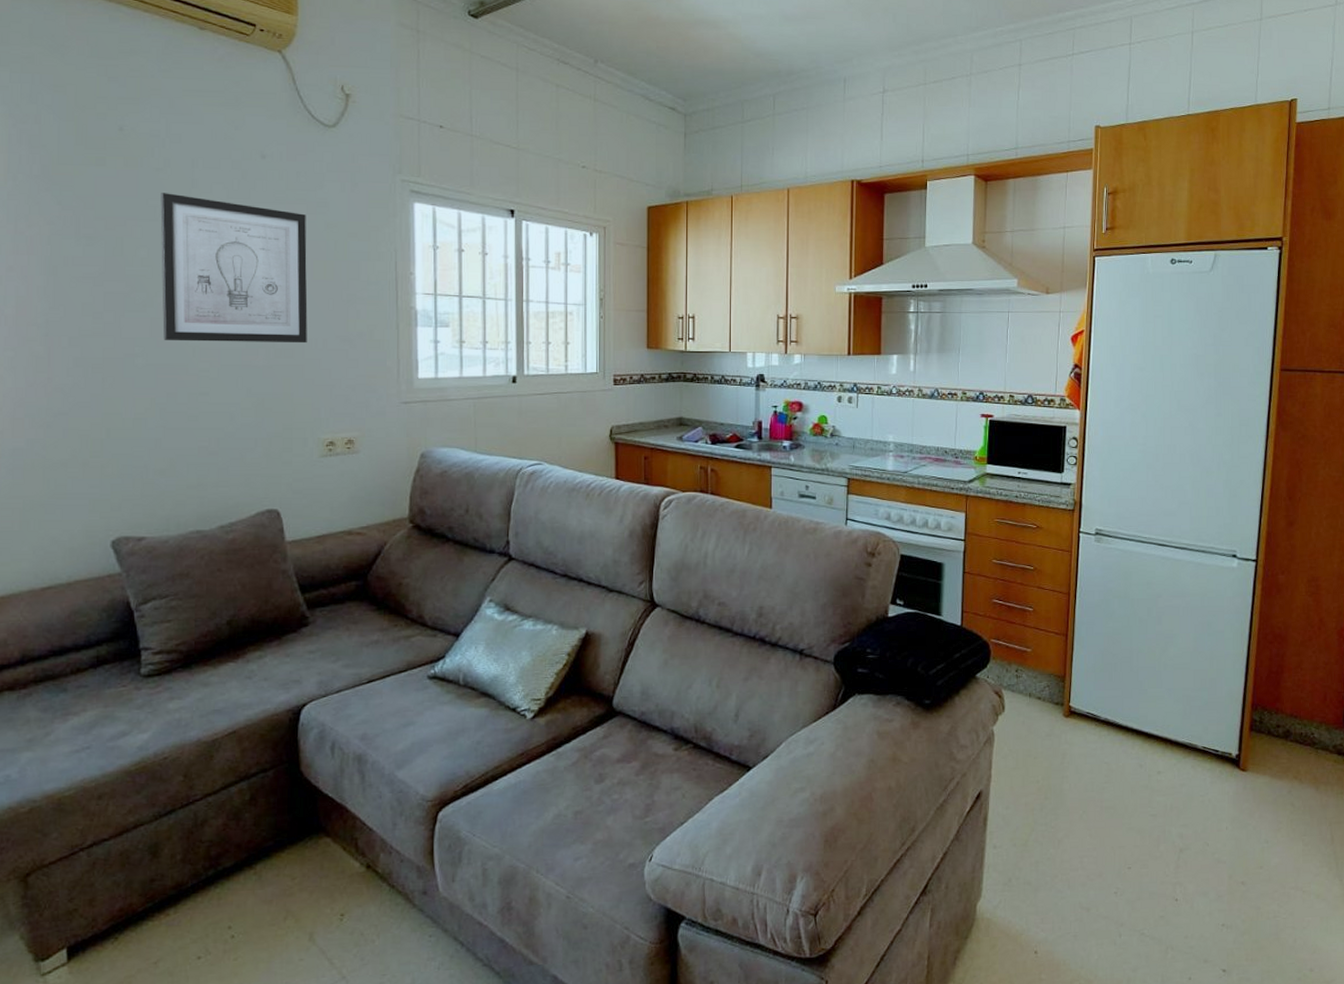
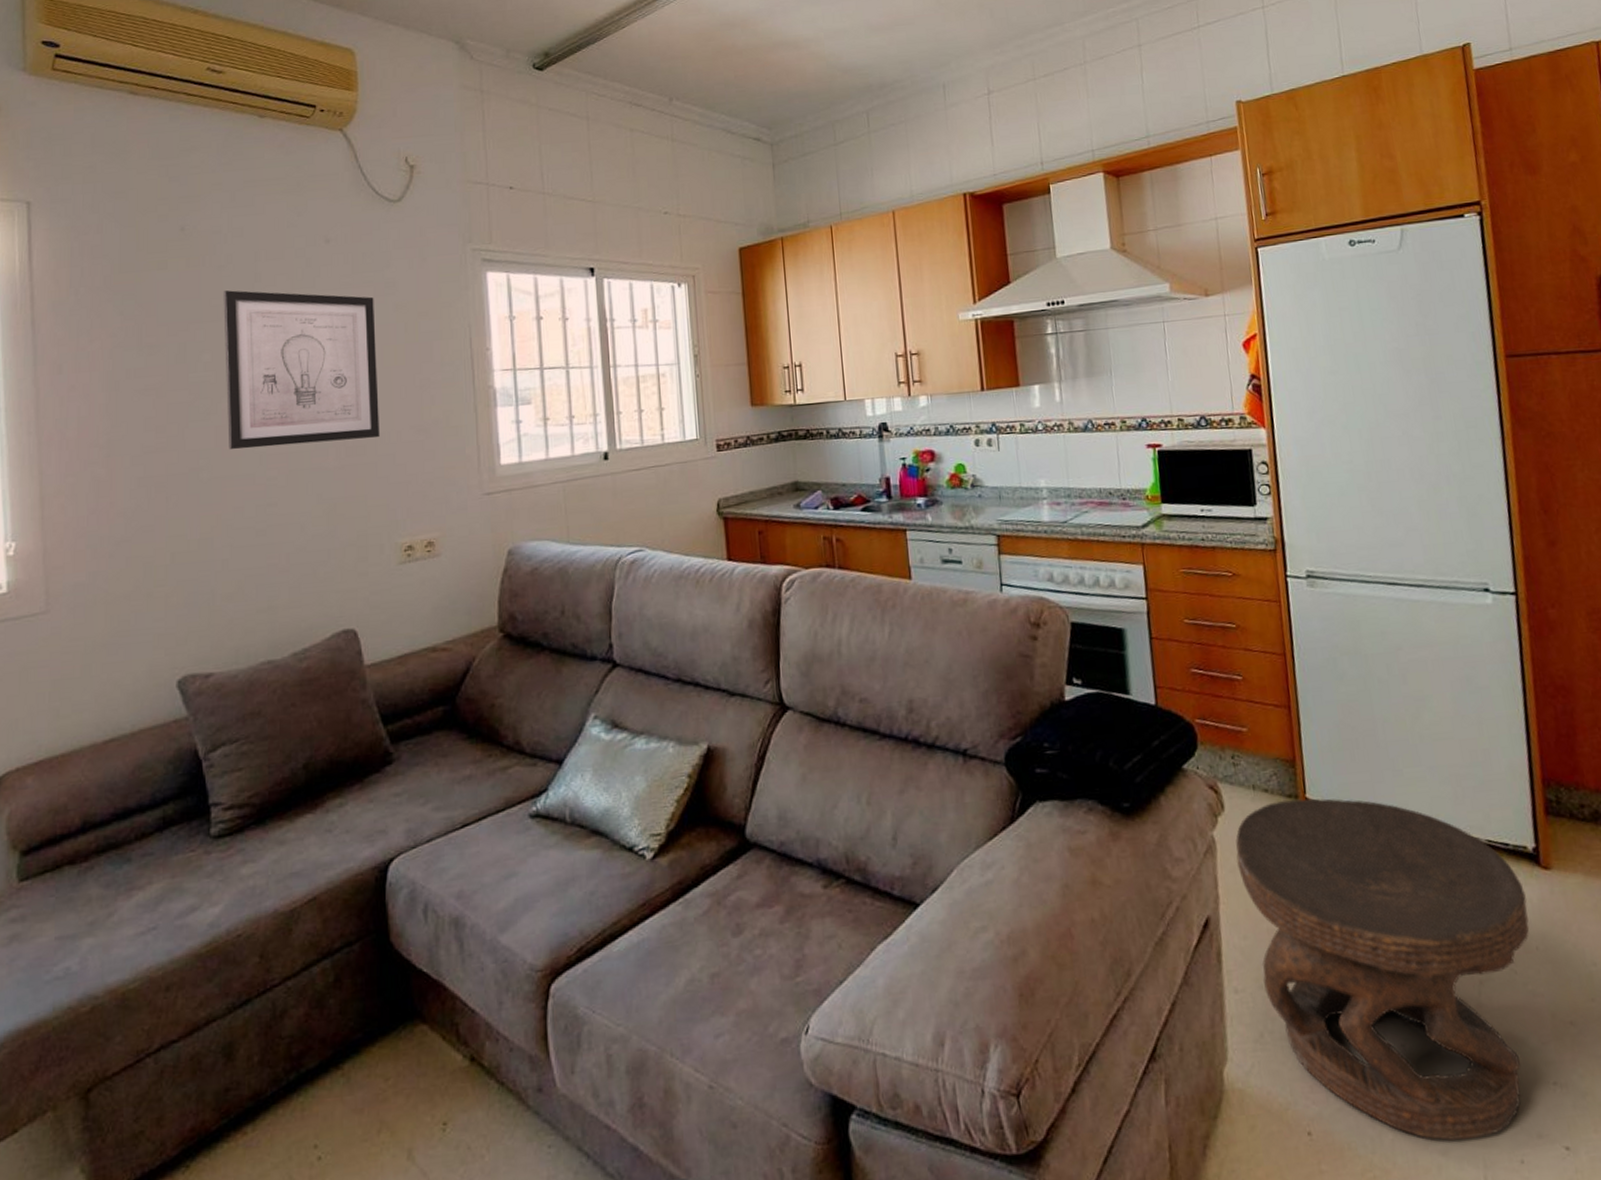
carved stool: none [1009,706,1225,962] -> present [1235,798,1530,1141]

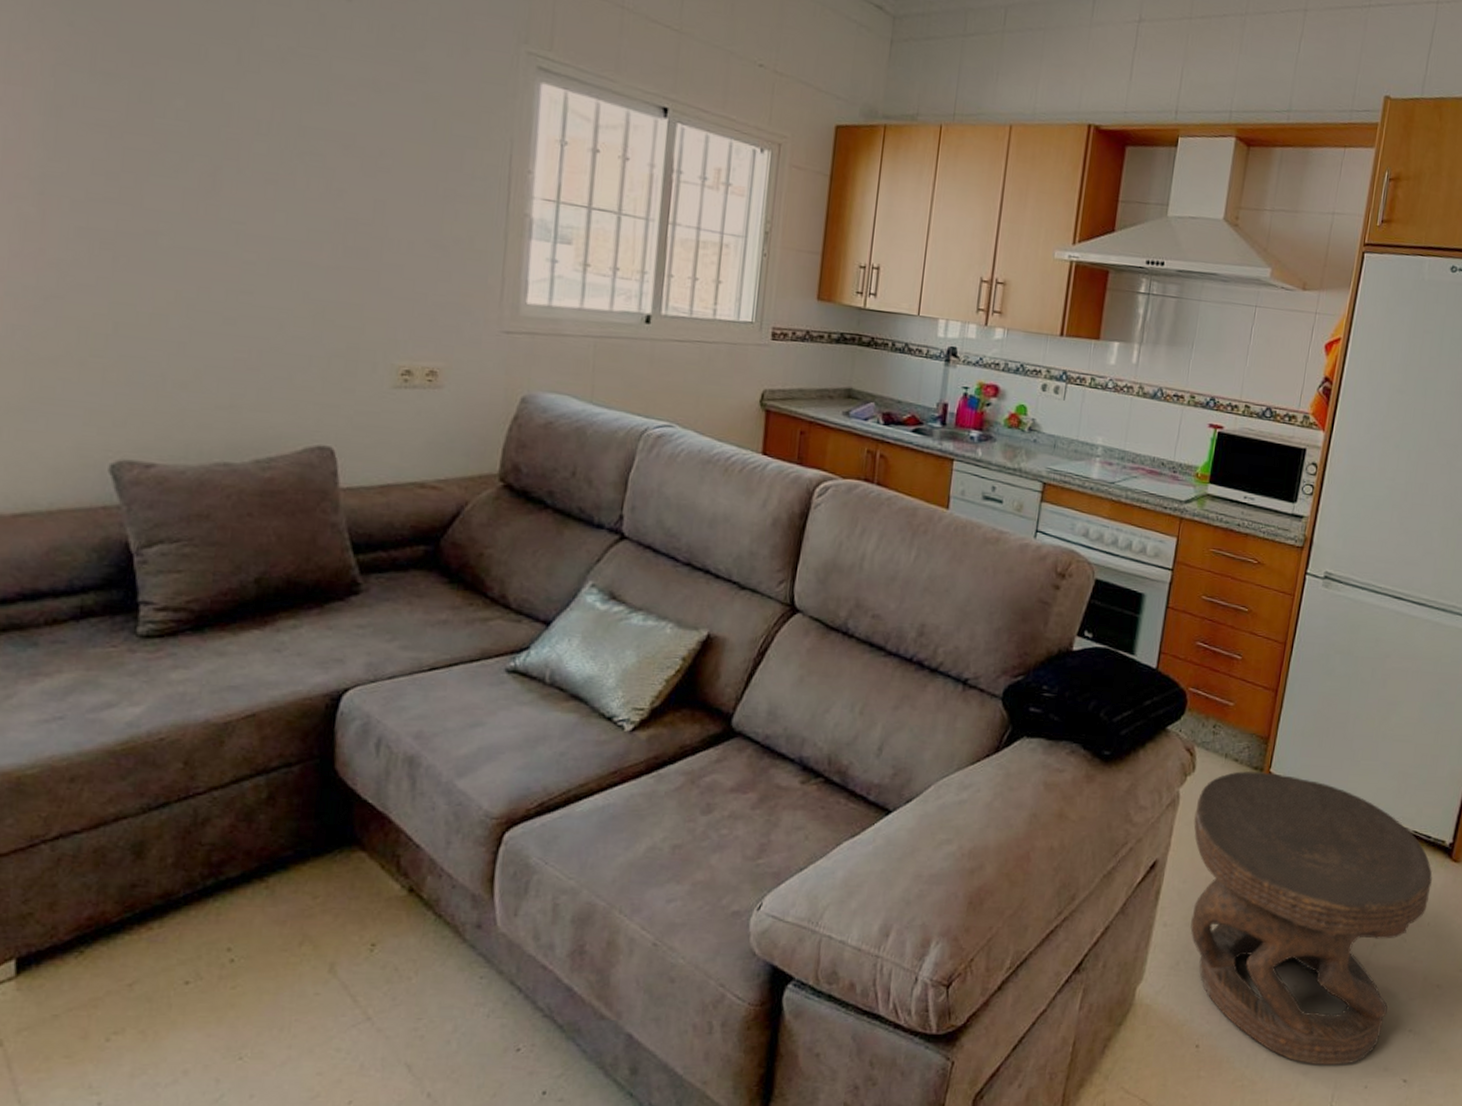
wall art: present [223,290,380,449] -> none [198,28,400,244]

